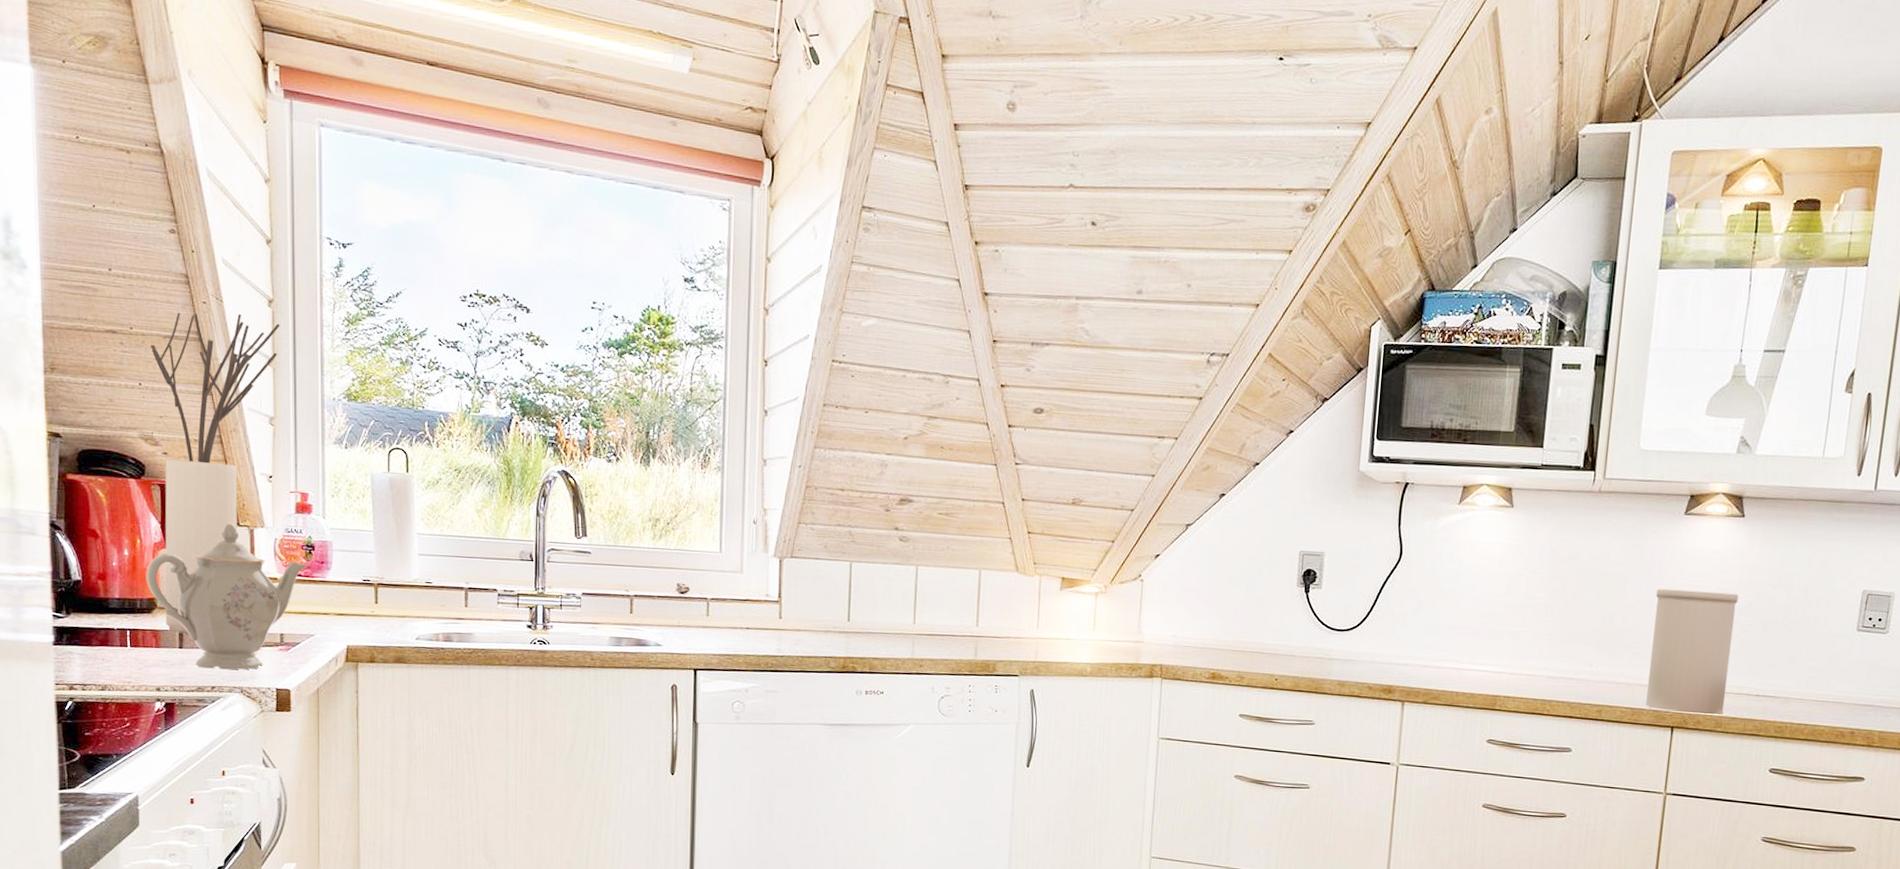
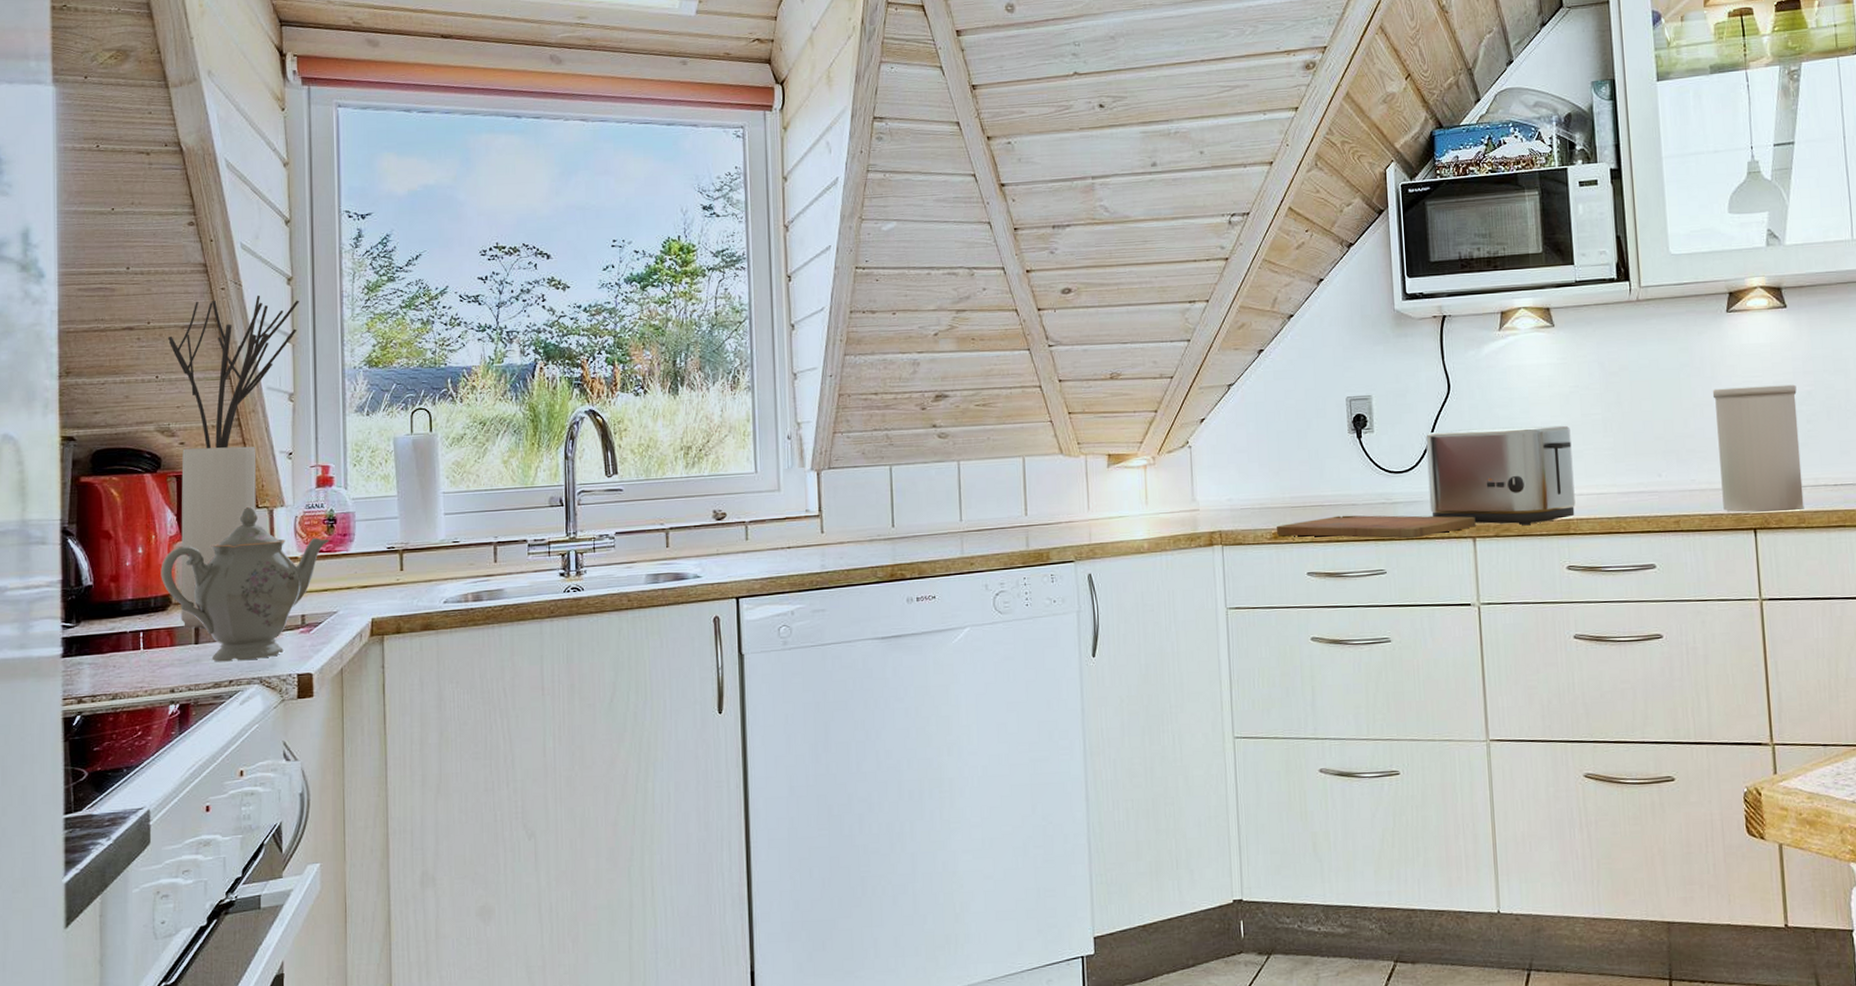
cutting board: none [1214,664,1407,695] -> present [1276,515,1476,539]
toaster: none [1365,595,1512,696] -> present [1425,425,1576,525]

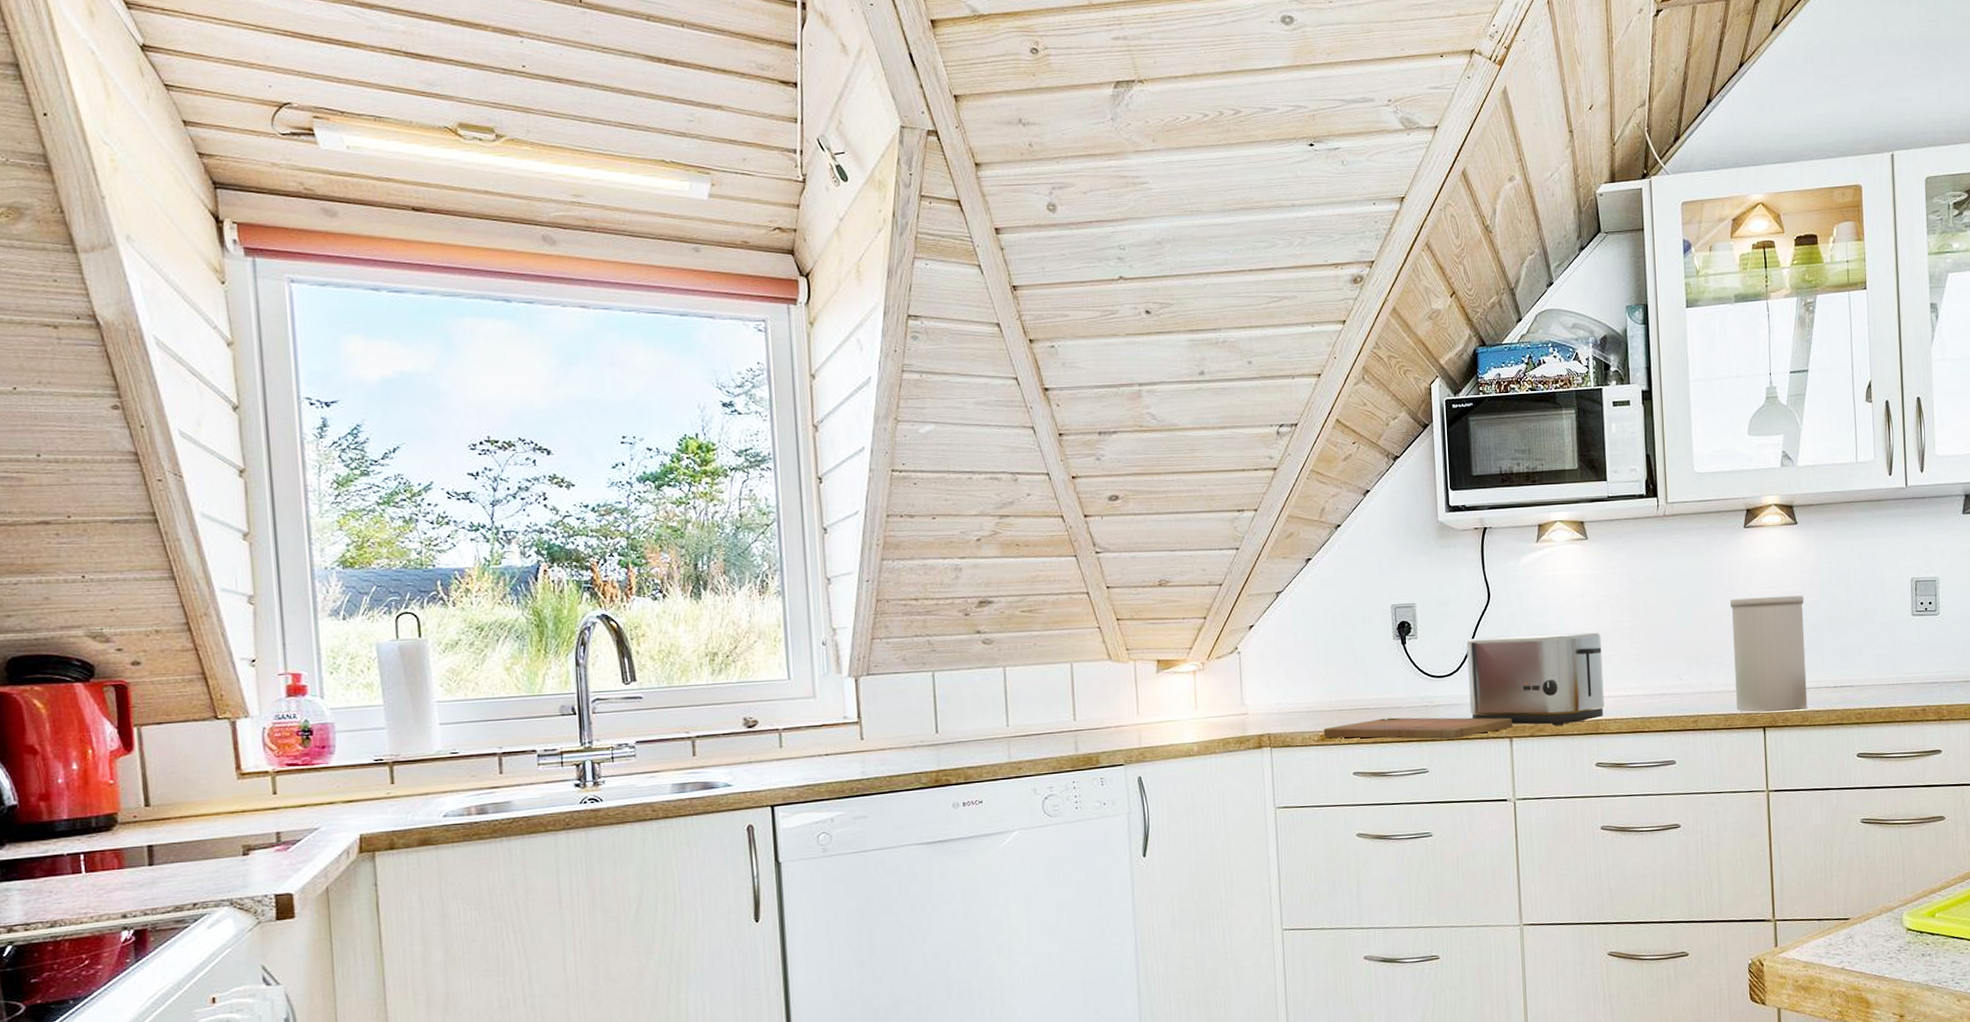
teapot: present [160,506,330,662] -> none [101,717,306,884]
vase: present [168,295,299,628] -> none [95,487,255,849]

